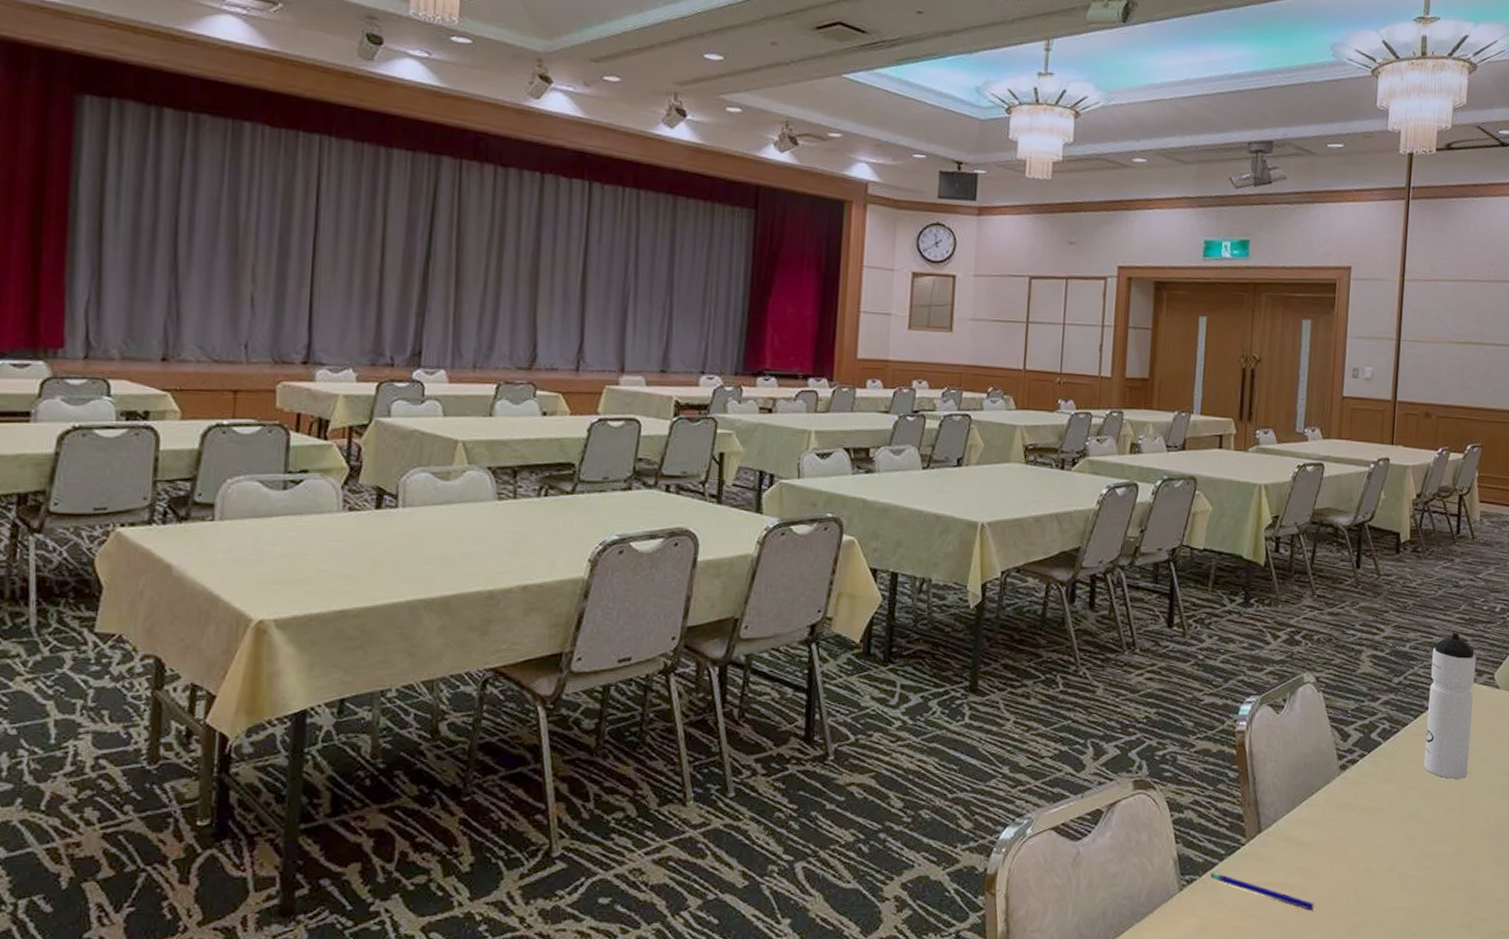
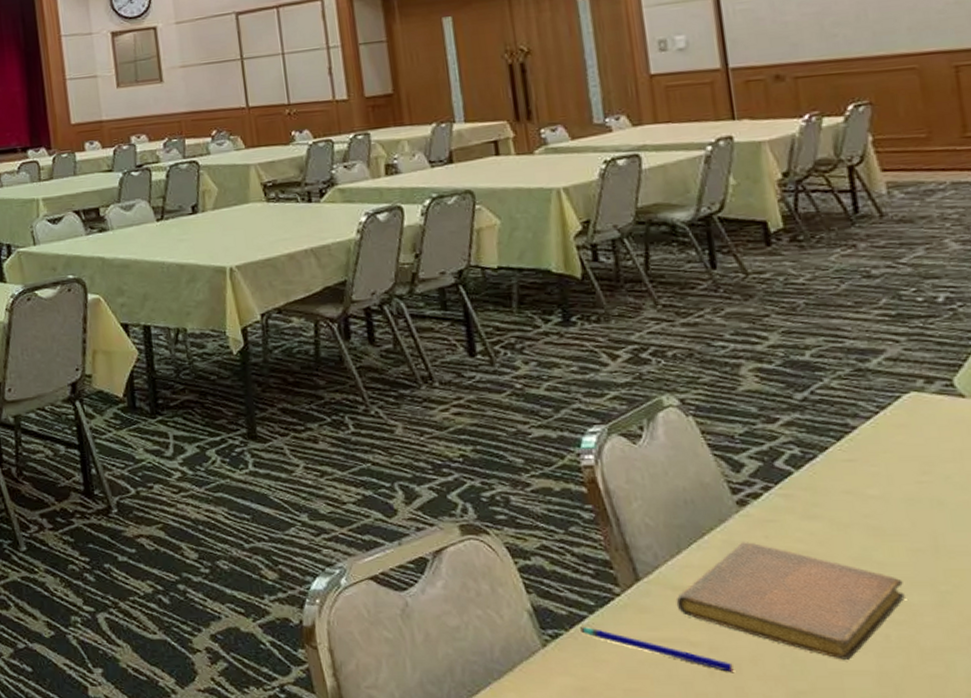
notebook: none [1284,800,1437,898] -> present [676,542,905,660]
water bottle: present [1424,632,1476,779] -> none [846,332,937,513]

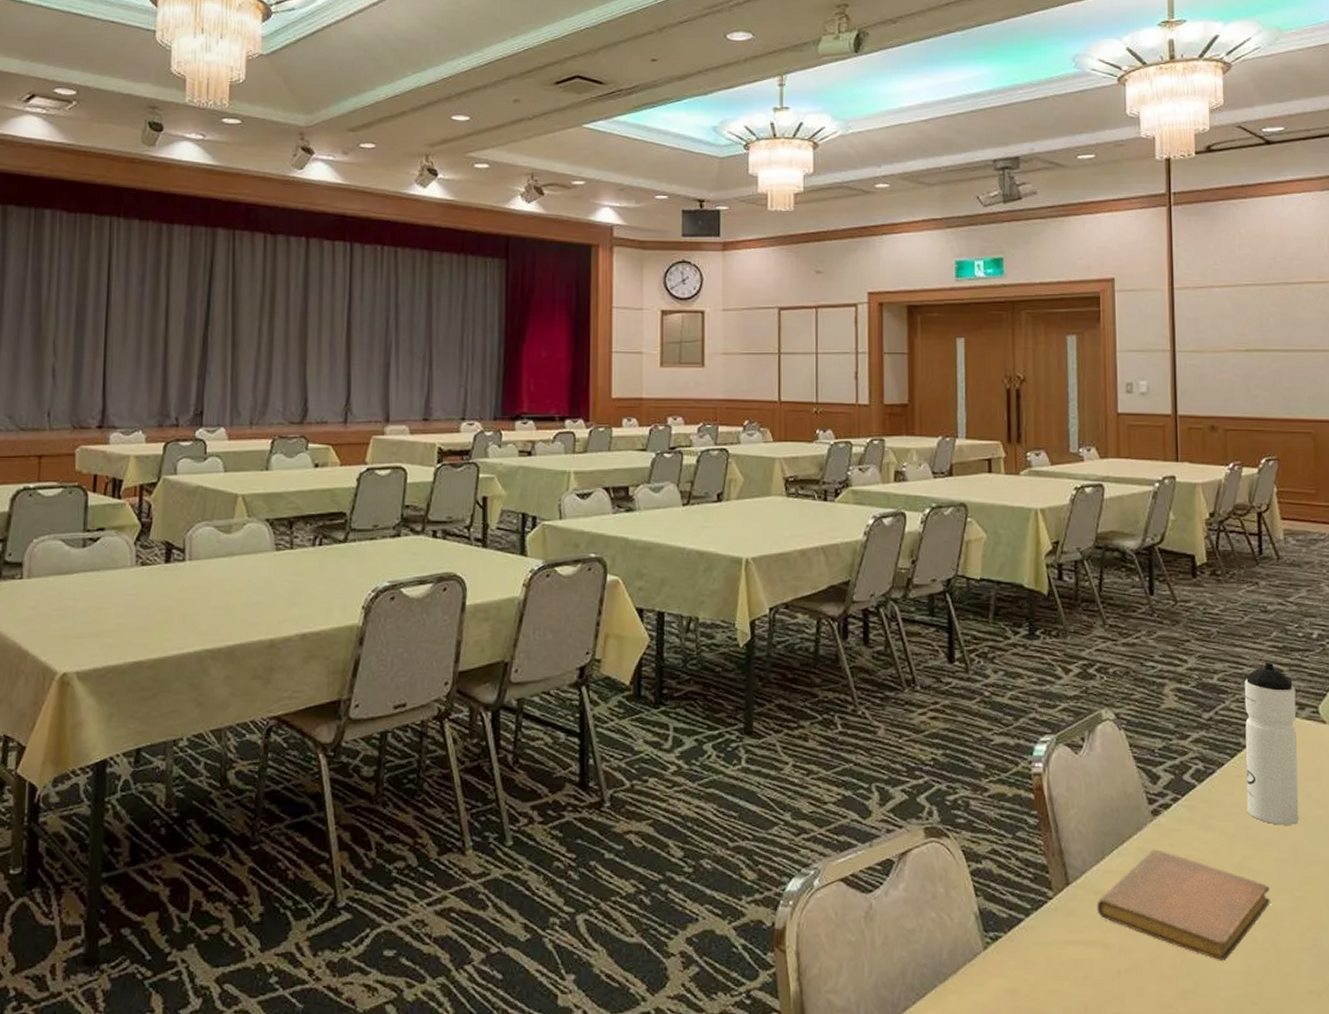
pen: present [580,626,734,672] -> none [1017,928,1136,973]
water bottle: none [846,332,937,513] -> present [1244,662,1299,825]

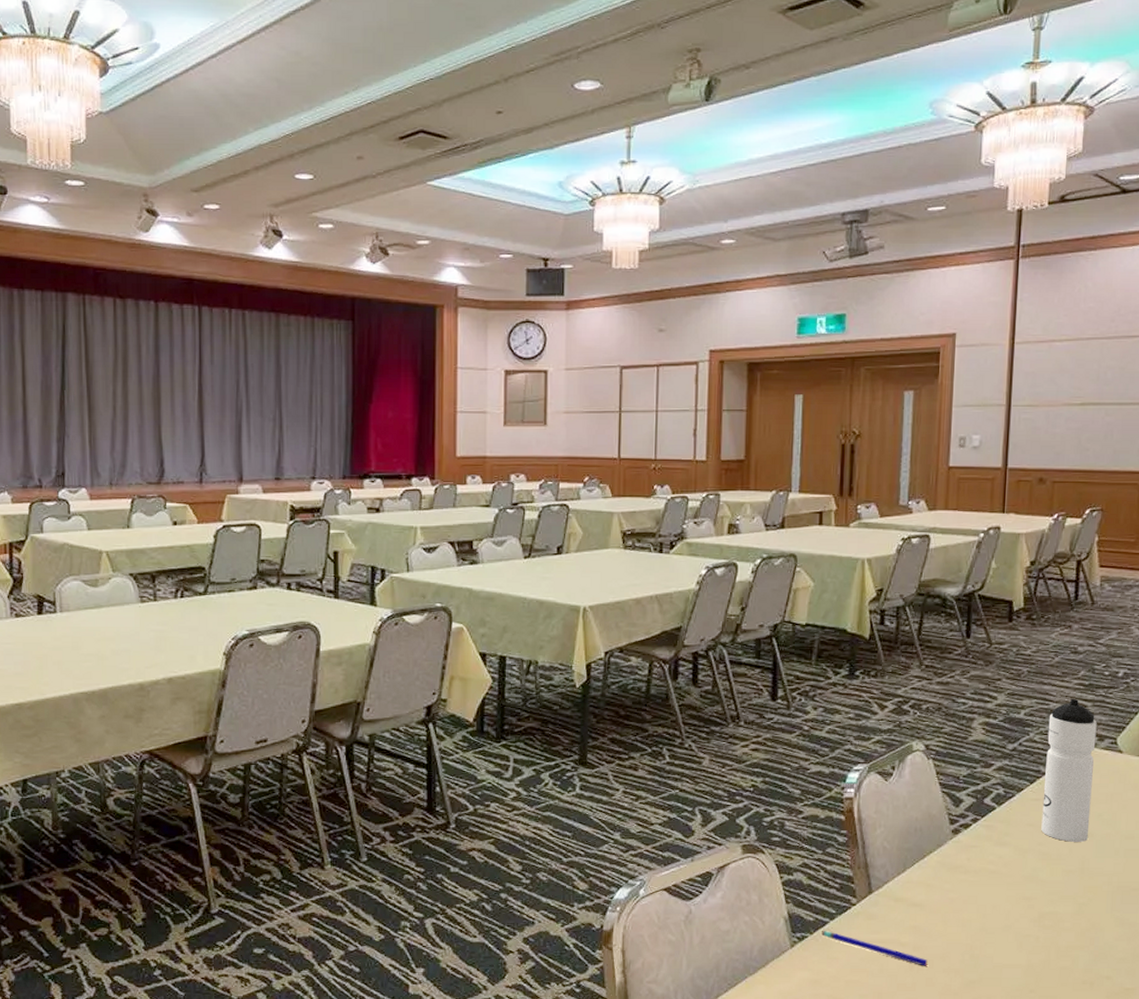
pen: none [1017,928,1136,973] -> present [822,930,928,966]
notebook: present [1096,849,1270,960] -> none [895,863,1055,956]

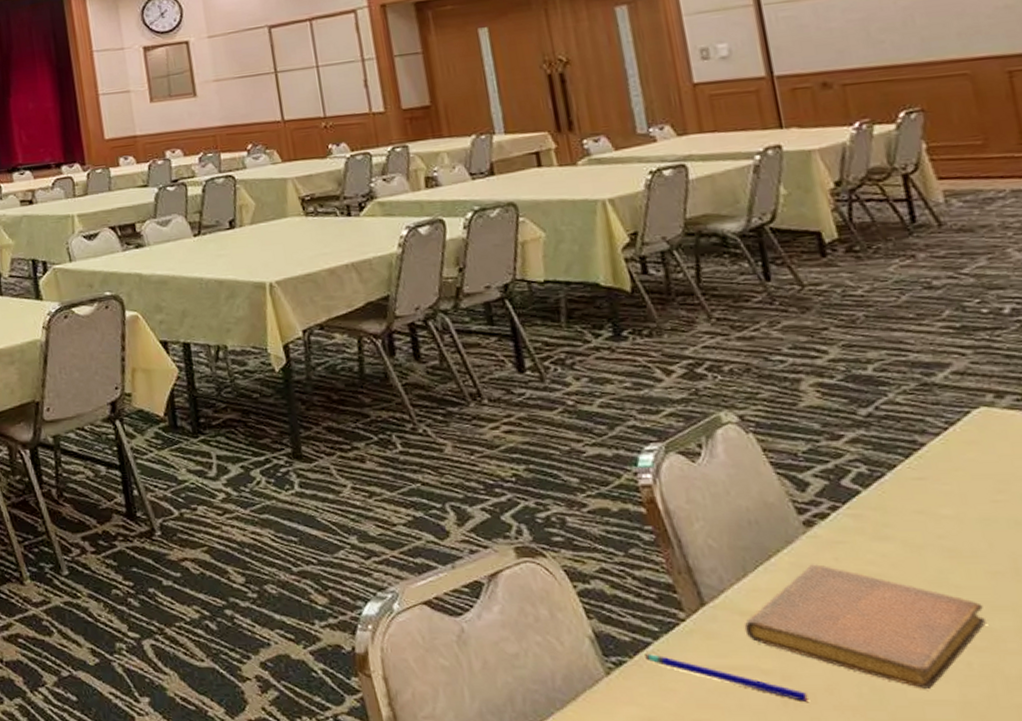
notebook: none [895,863,1055,956] -> present [744,564,986,689]
water bottle: present [1041,698,1097,842] -> none [911,345,1015,533]

